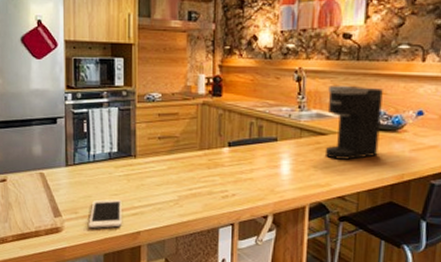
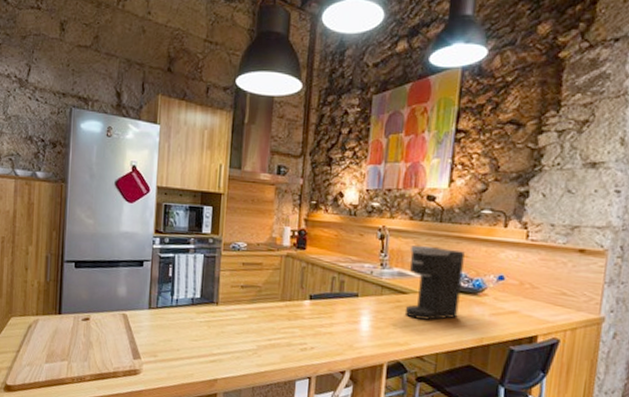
cell phone: present [89,199,122,229] -> none [167,344,201,374]

